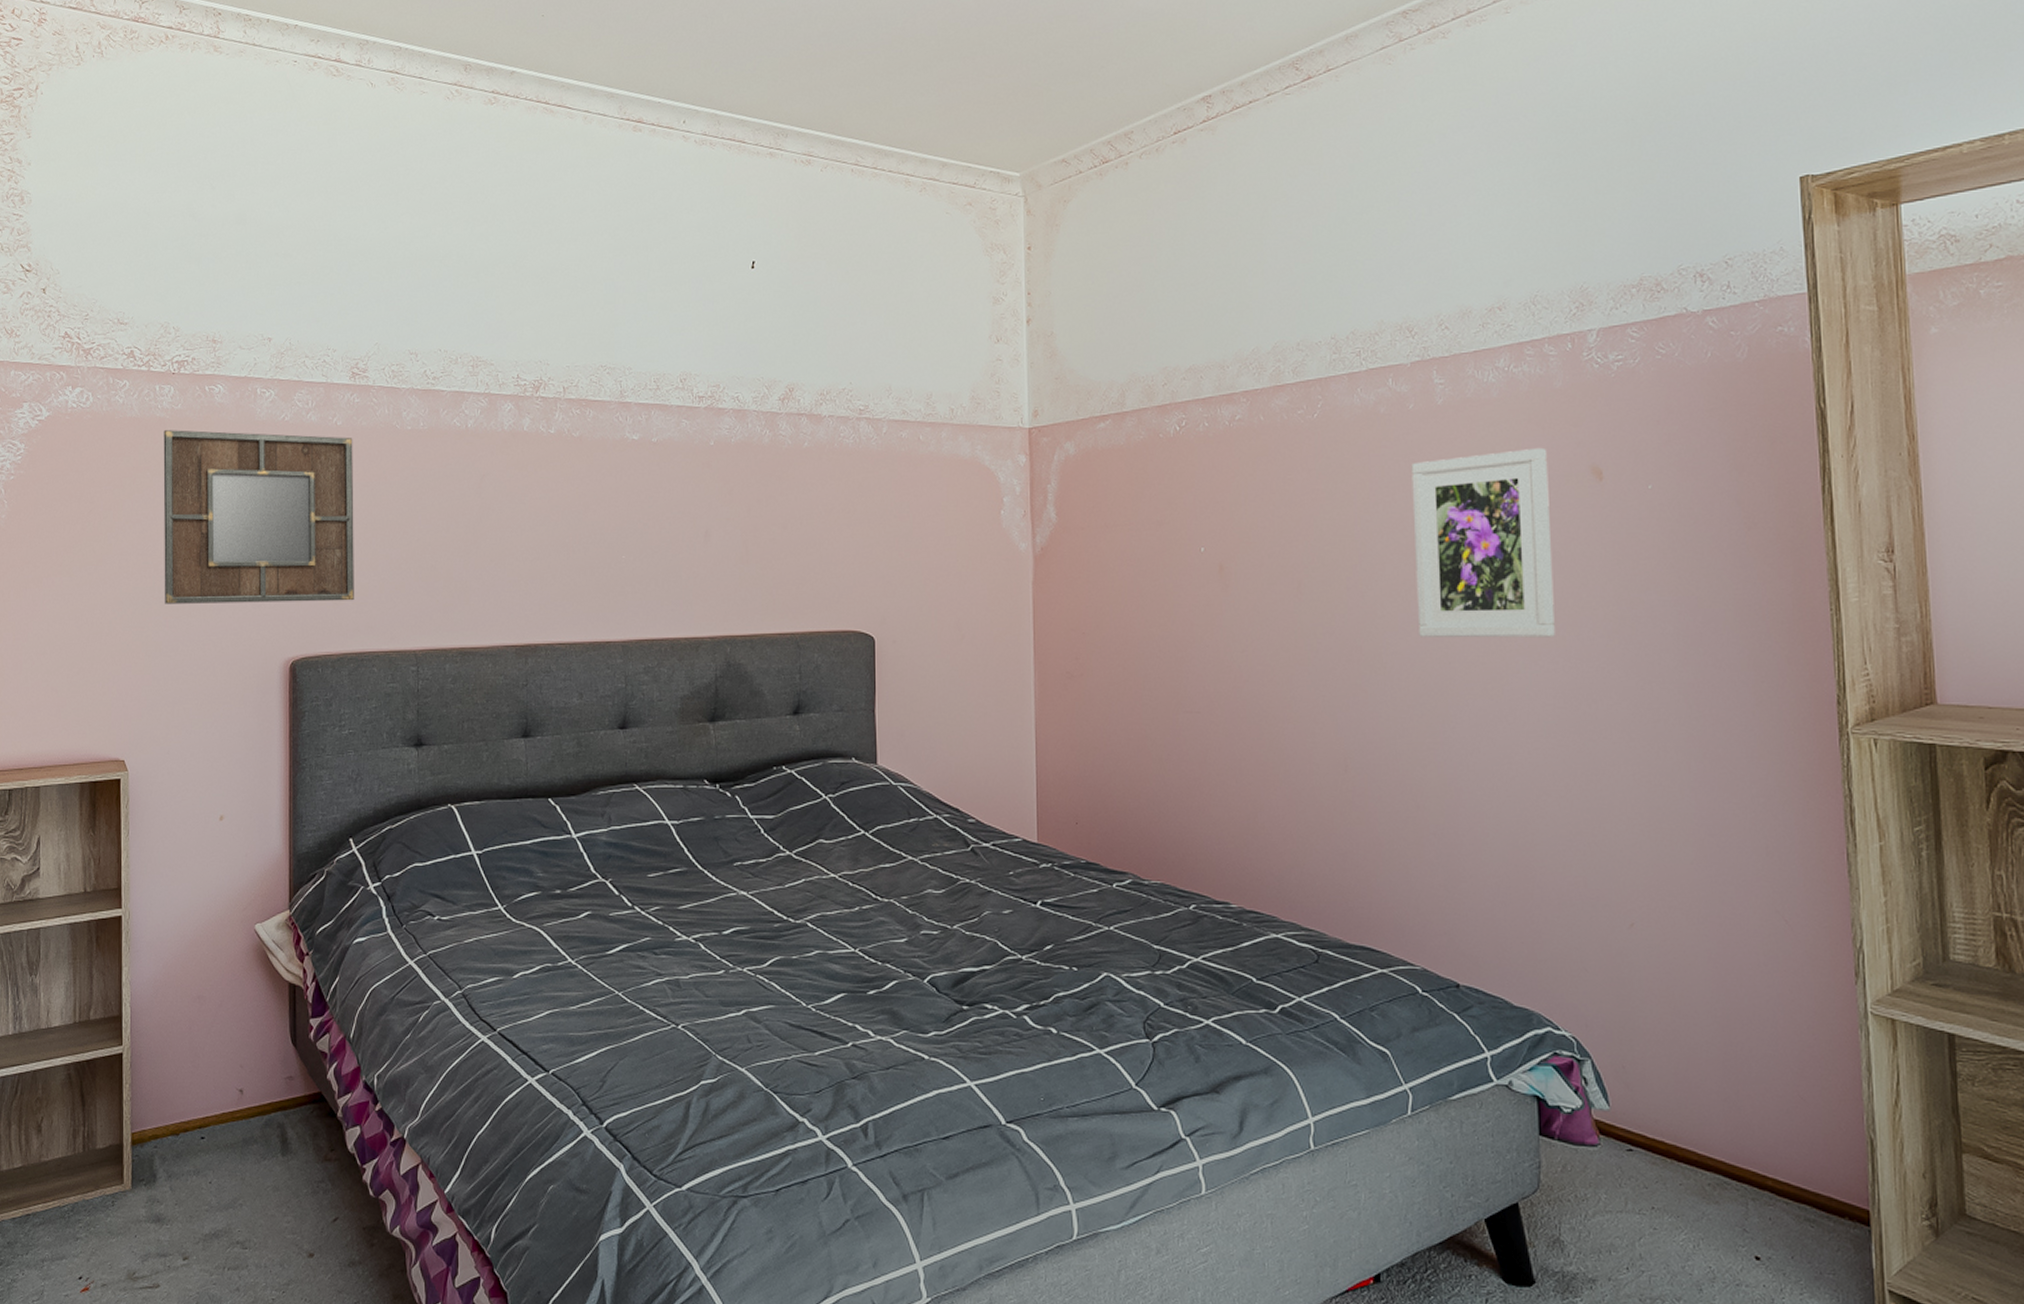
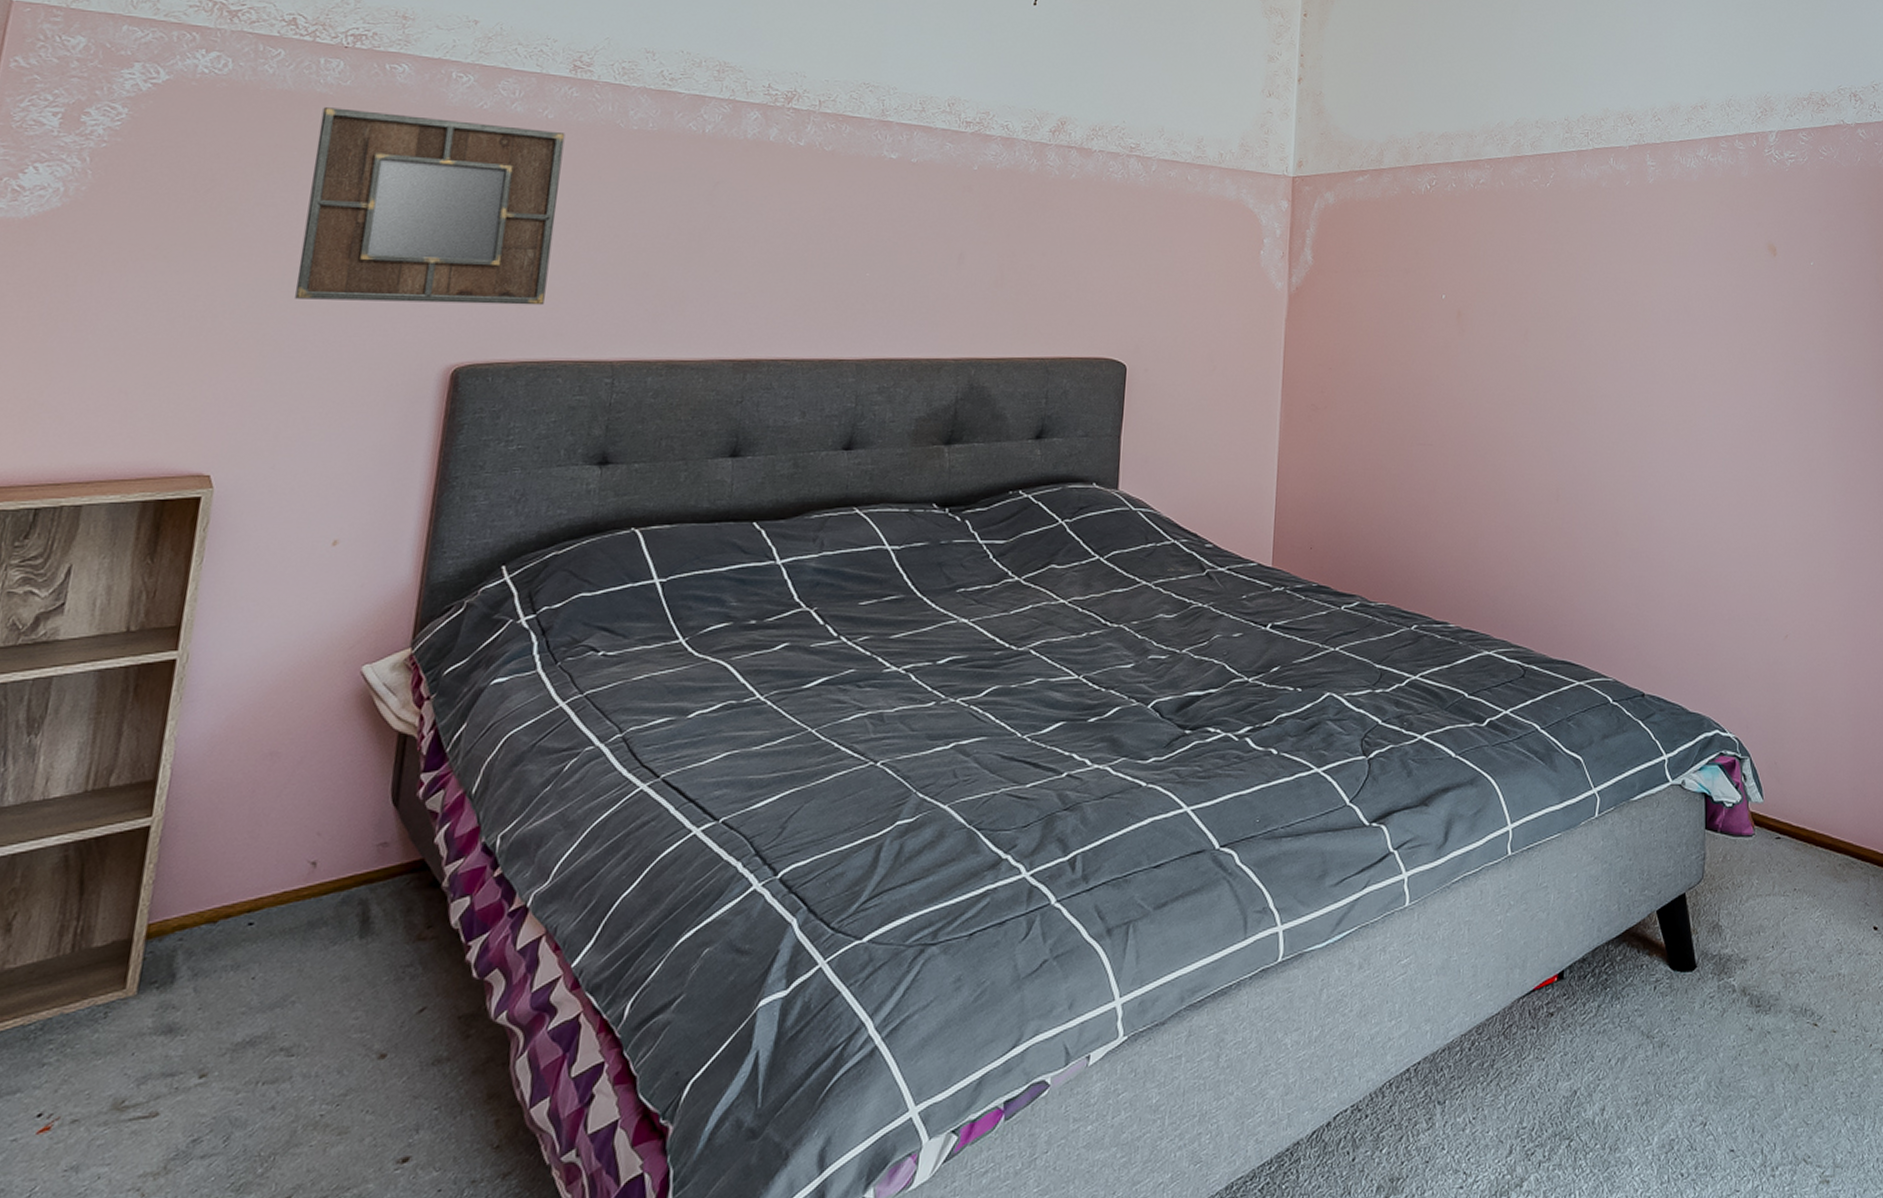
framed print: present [1411,447,1555,638] -> none [1624,225,1735,386]

